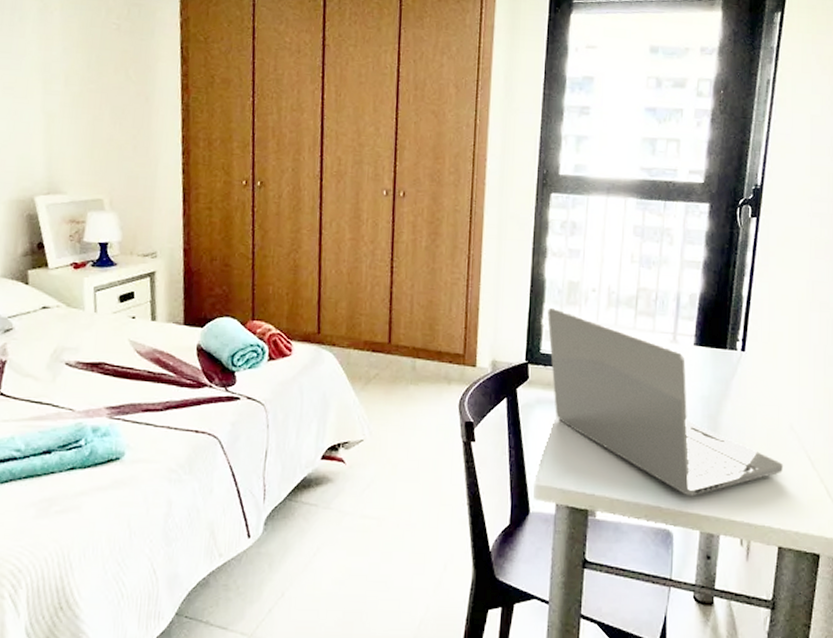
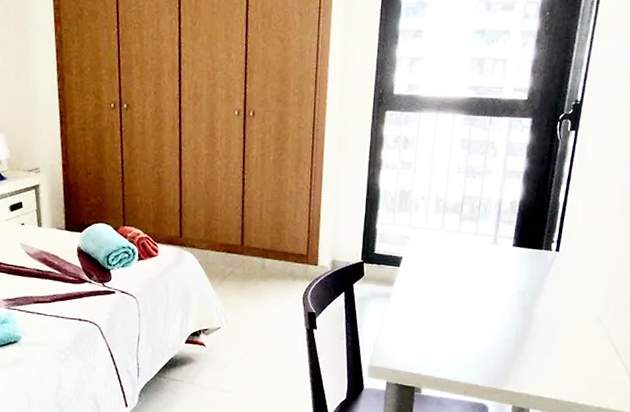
laptop: present [547,307,783,497] -> none [381,213,589,377]

